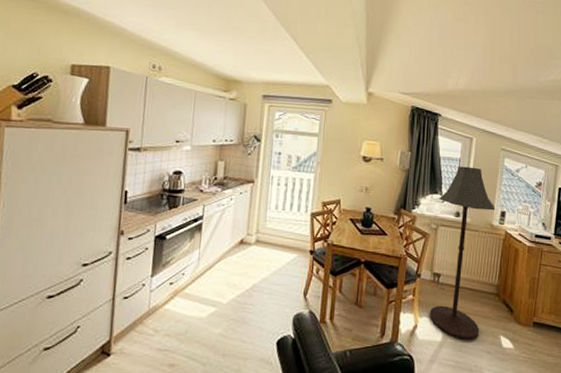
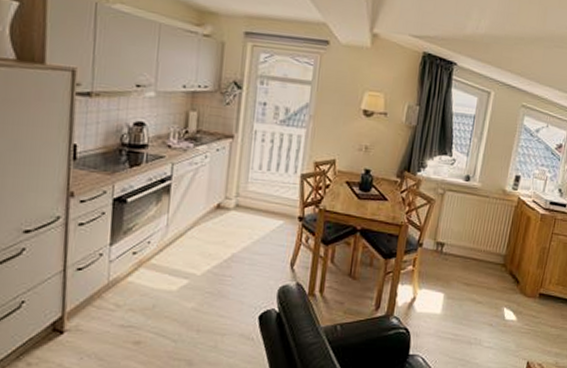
floor lamp: present [429,166,495,341] -> none [429,124,510,313]

